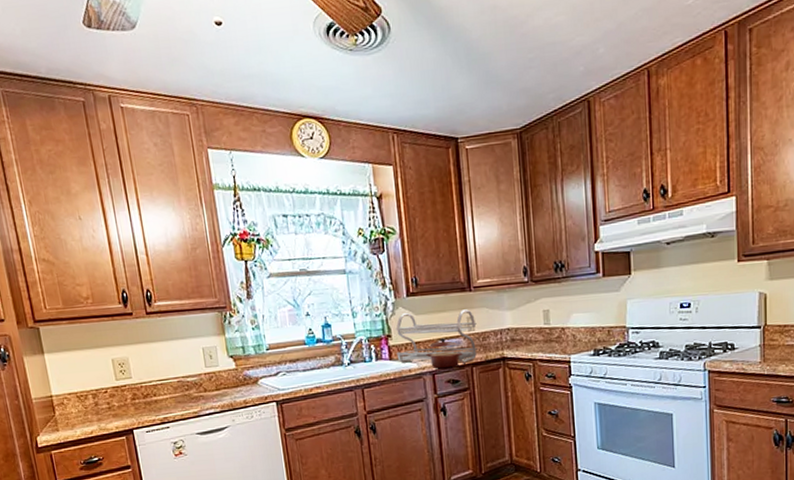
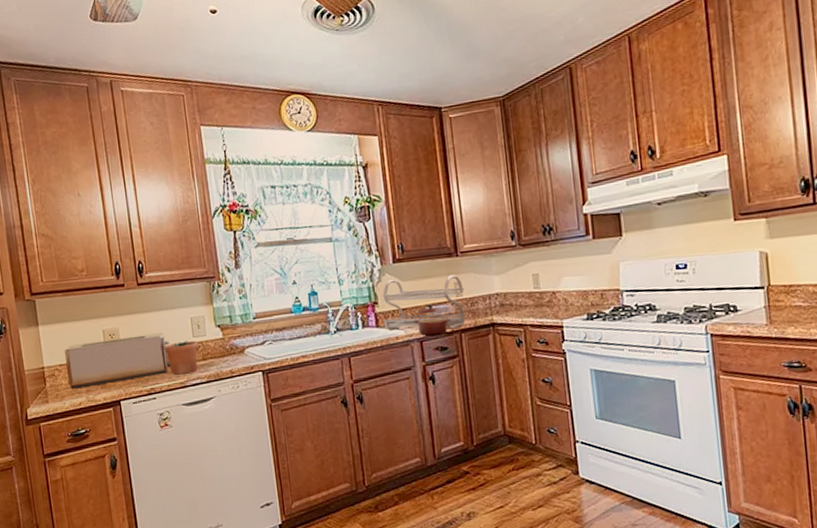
toaster: none [72,363,183,418] -> present [64,333,171,389]
planter: none [175,370,212,405] -> present [163,340,199,375]

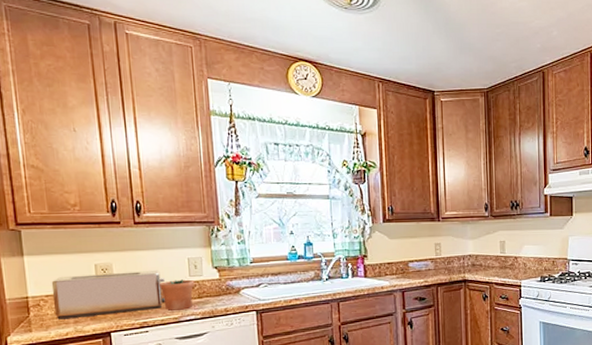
dish rack: present [382,274,466,330] -> none [371,236,443,283]
saucepan: present [413,304,451,336] -> none [397,260,430,287]

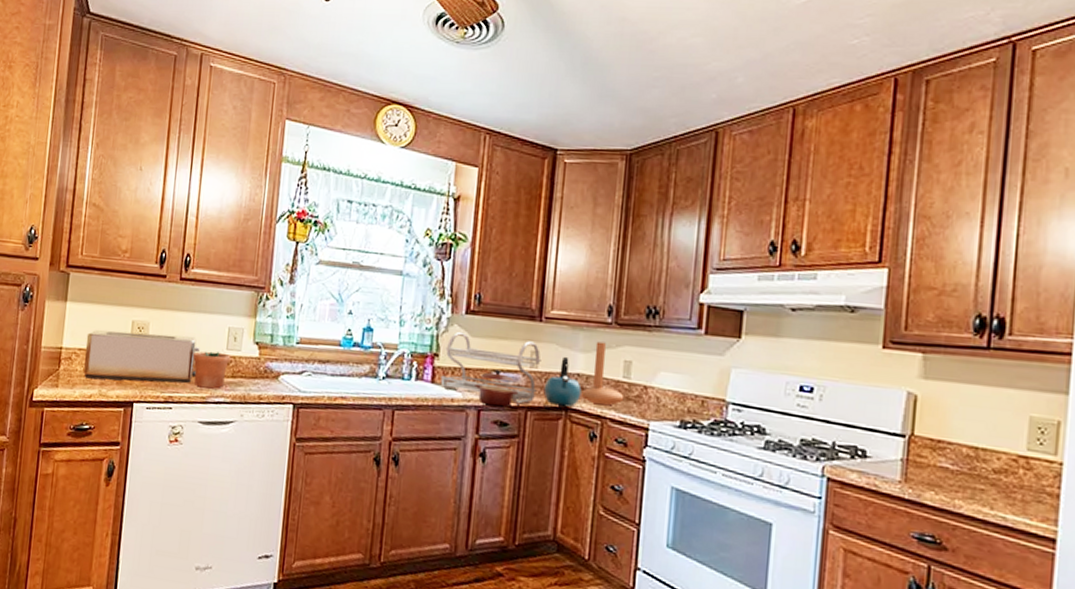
dish rack: none [371,236,443,283] -> present [440,331,541,405]
saucepan: none [397,260,430,287] -> present [475,369,519,408]
kettle: none [447,244,474,280] -> present [543,356,582,407]
paper towel holder: none [473,230,503,275] -> present [581,341,625,406]

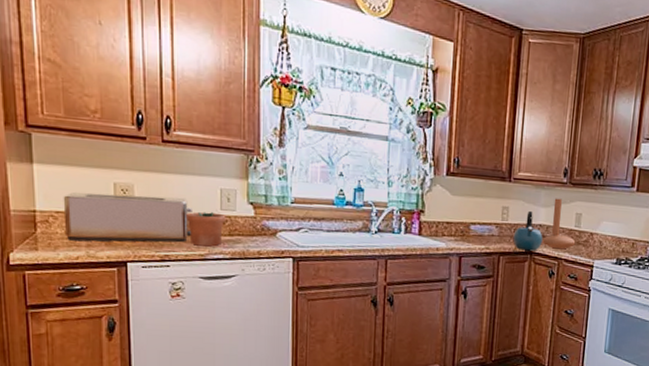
dish rack: present [440,331,541,405] -> none [427,190,511,251]
saucepan: present [475,369,519,408] -> none [456,223,493,254]

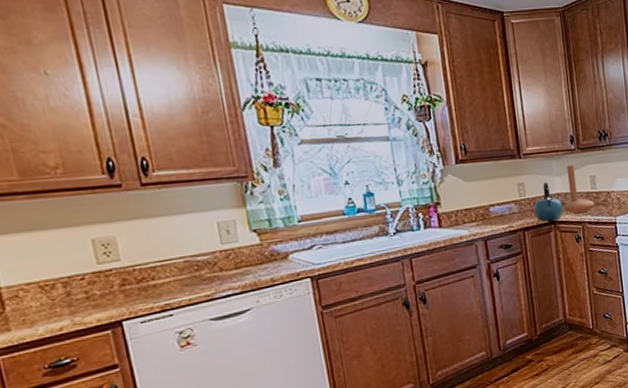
toaster: present [63,192,192,242] -> none [32,240,192,312]
planter: present [185,211,226,247] -> none [181,247,229,287]

